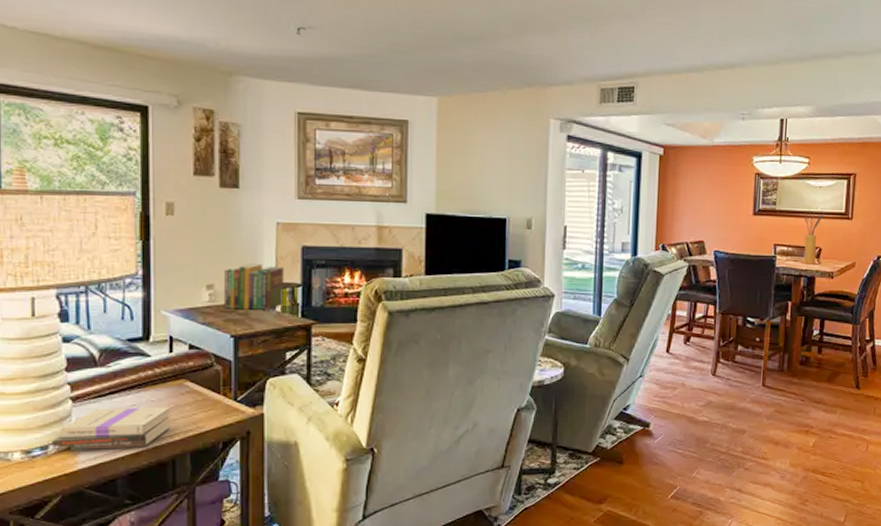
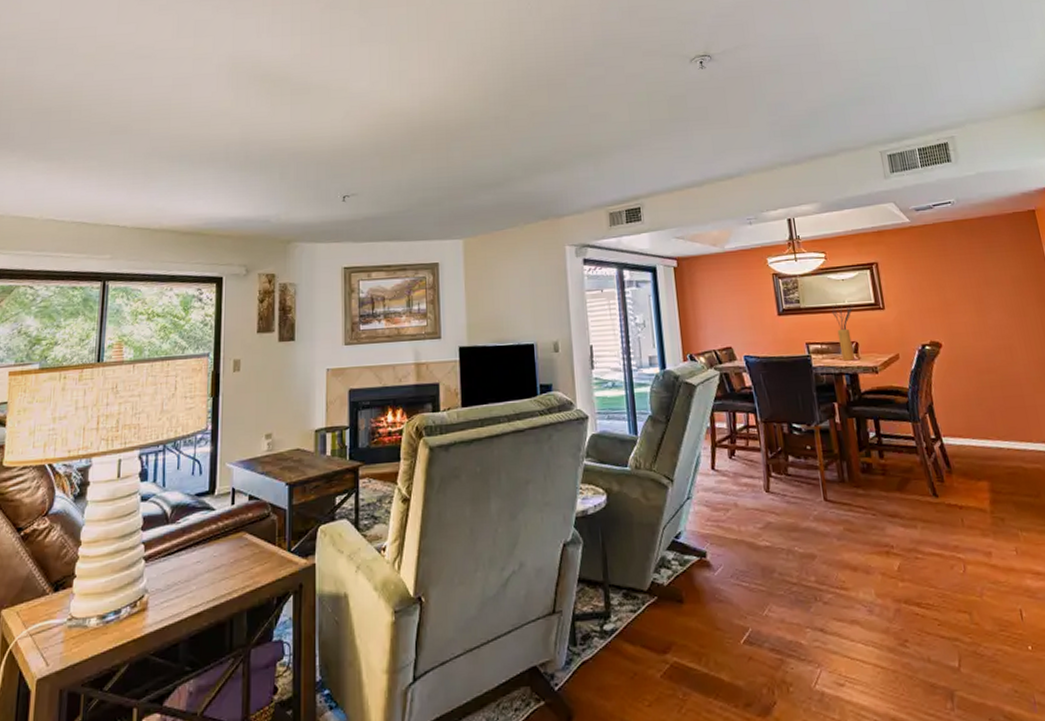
books: present [52,407,172,452] -> none [125,562,232,615]
books: present [223,264,284,310] -> none [280,410,333,457]

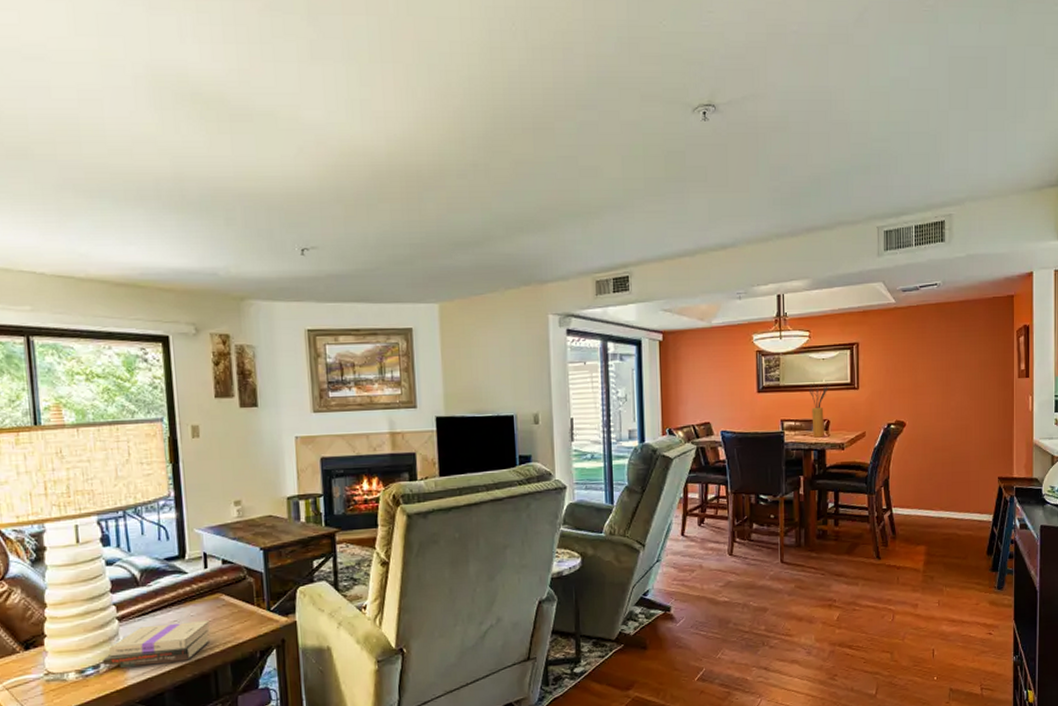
books: none [125,562,232,615] -> present [103,620,211,669]

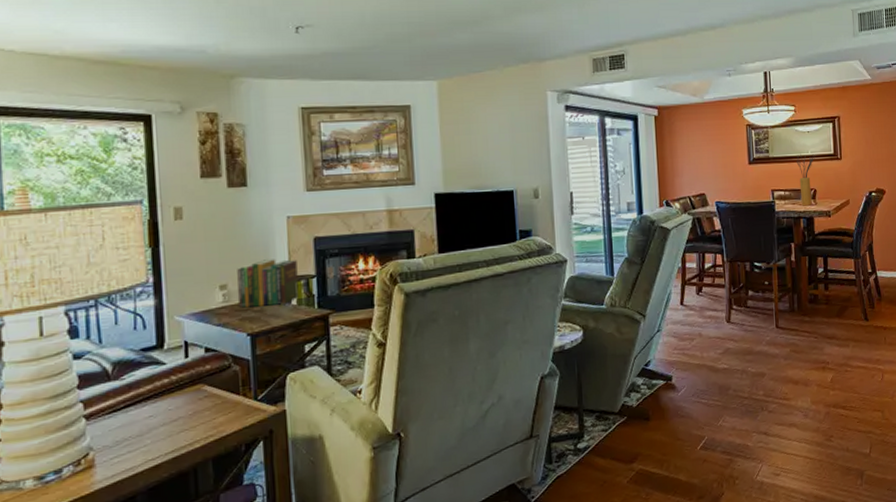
books: present [103,620,211,669] -> none [66,414,191,472]
books: none [250,477,308,524] -> present [237,259,299,308]

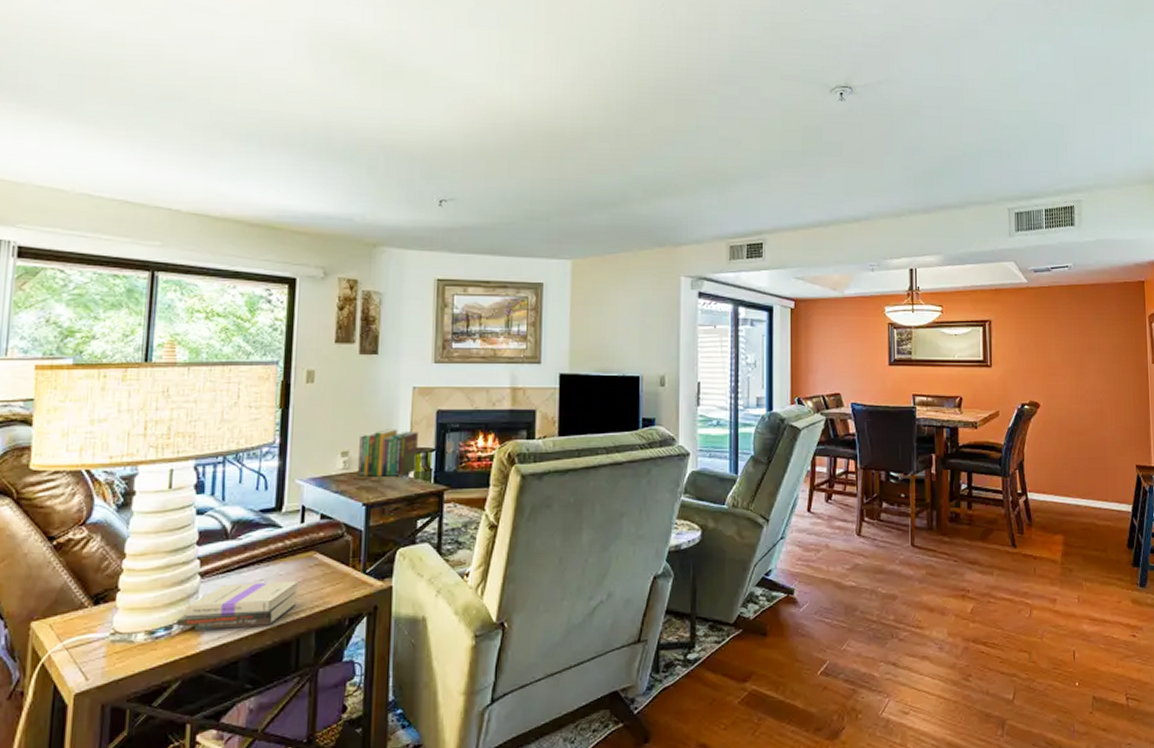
books: none [66,414,191,472] -> present [177,581,300,631]
vase: present [796,154,816,206] -> none [941,358,963,415]

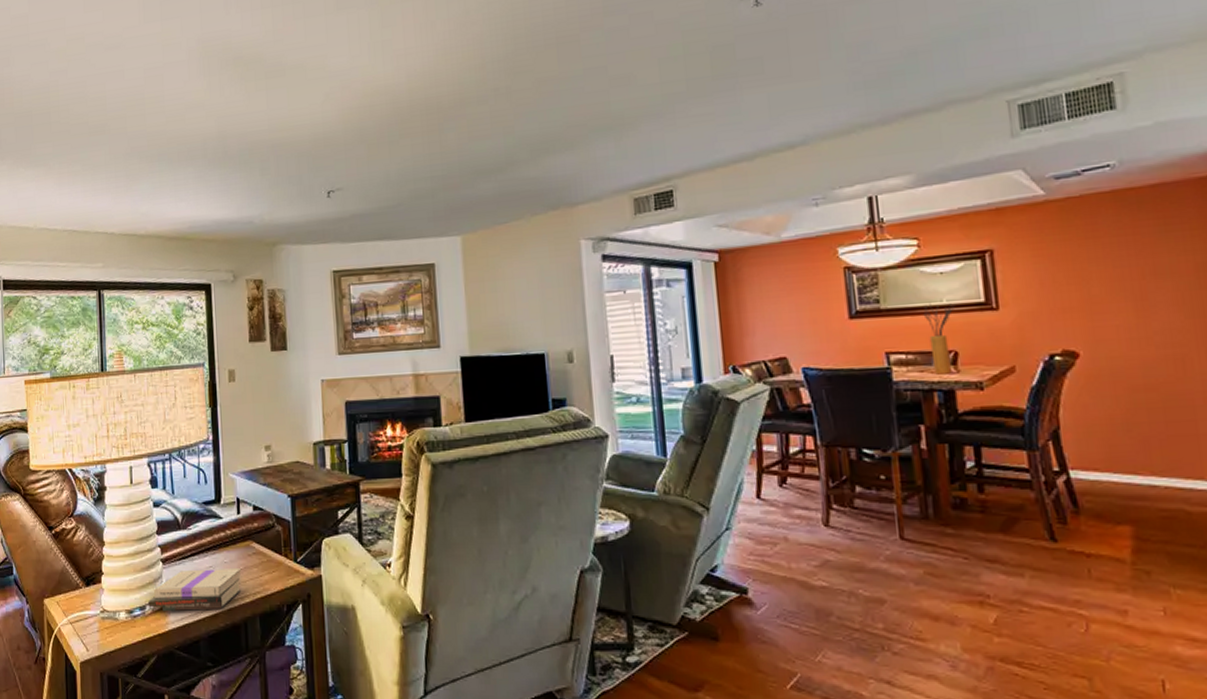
books: present [357,429,418,477] -> none [279,422,333,469]
vase: none [941,358,963,415] -> present [923,303,956,375]

